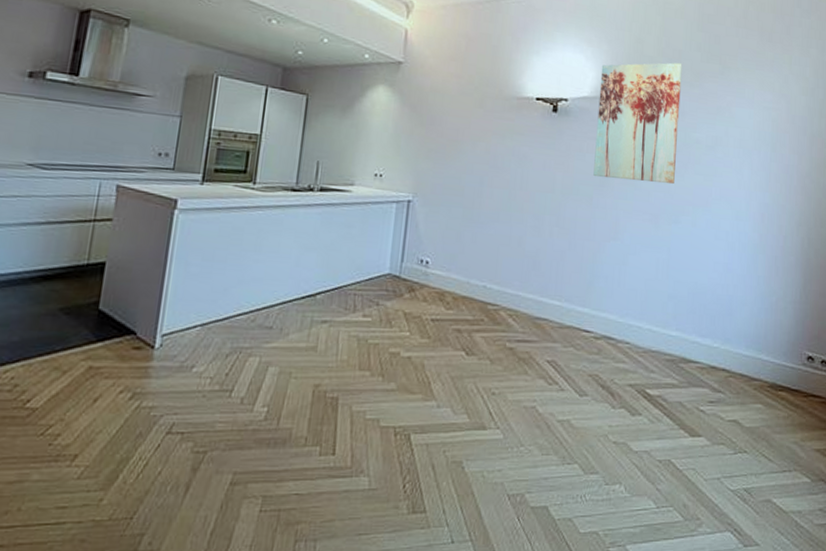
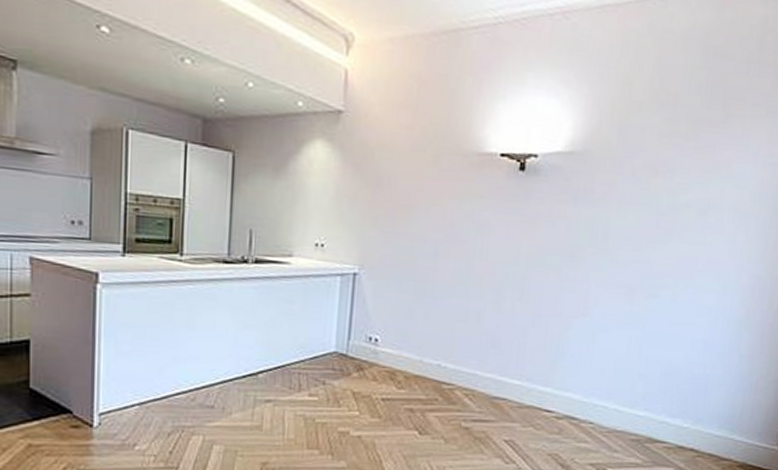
wall art: present [593,62,683,185] -> none [563,108,678,255]

